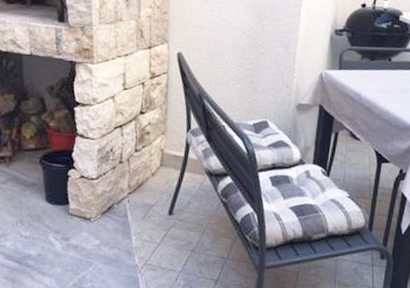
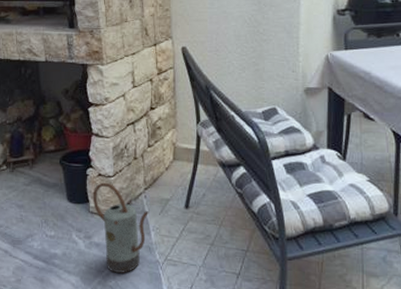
watering can: none [73,184,132,276] -> present [92,182,150,273]

